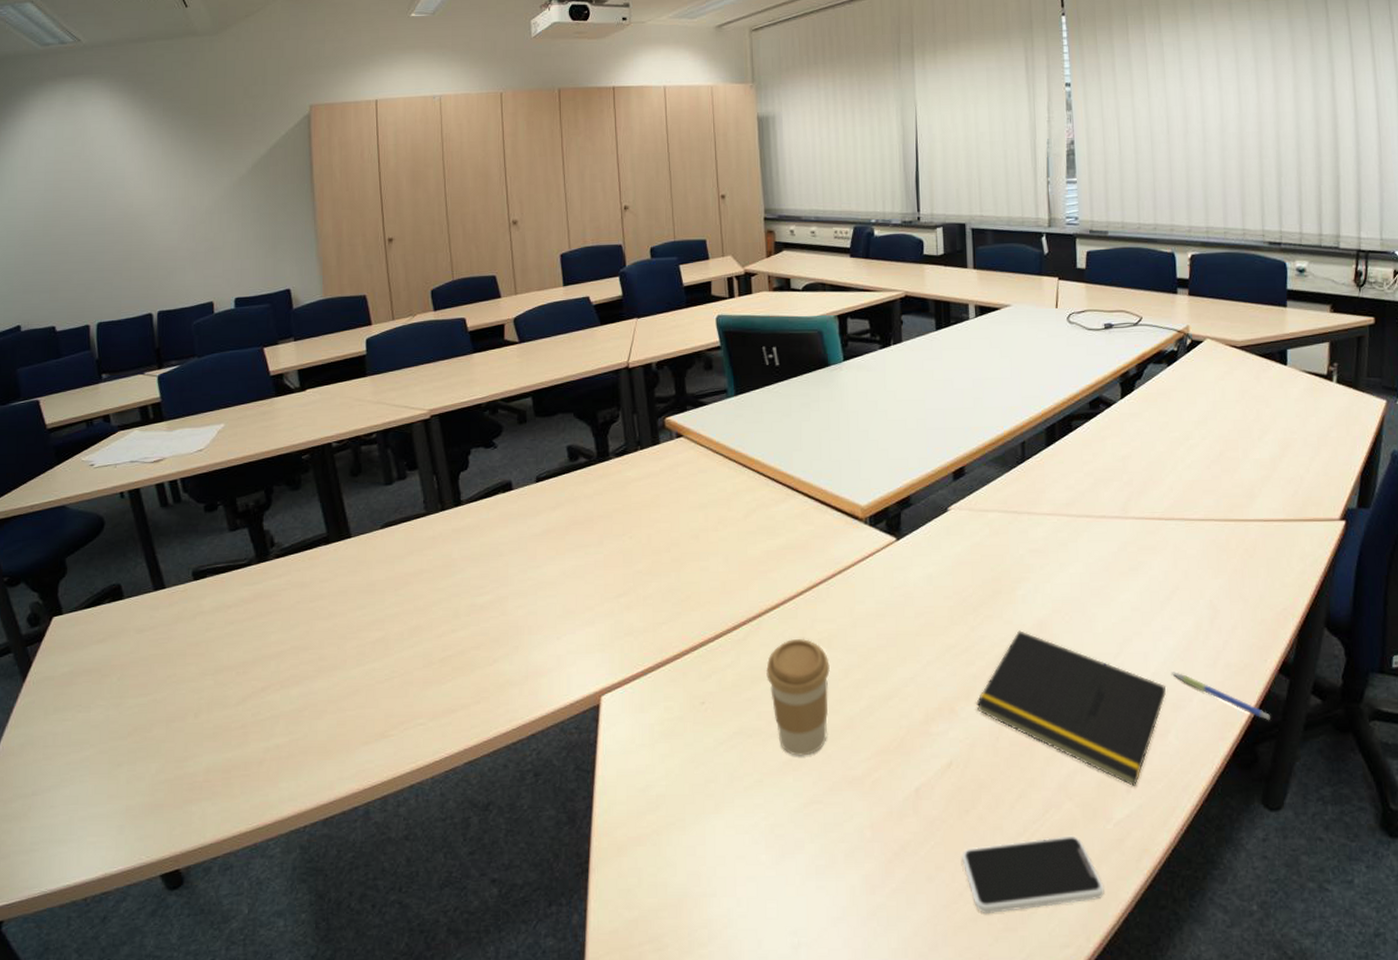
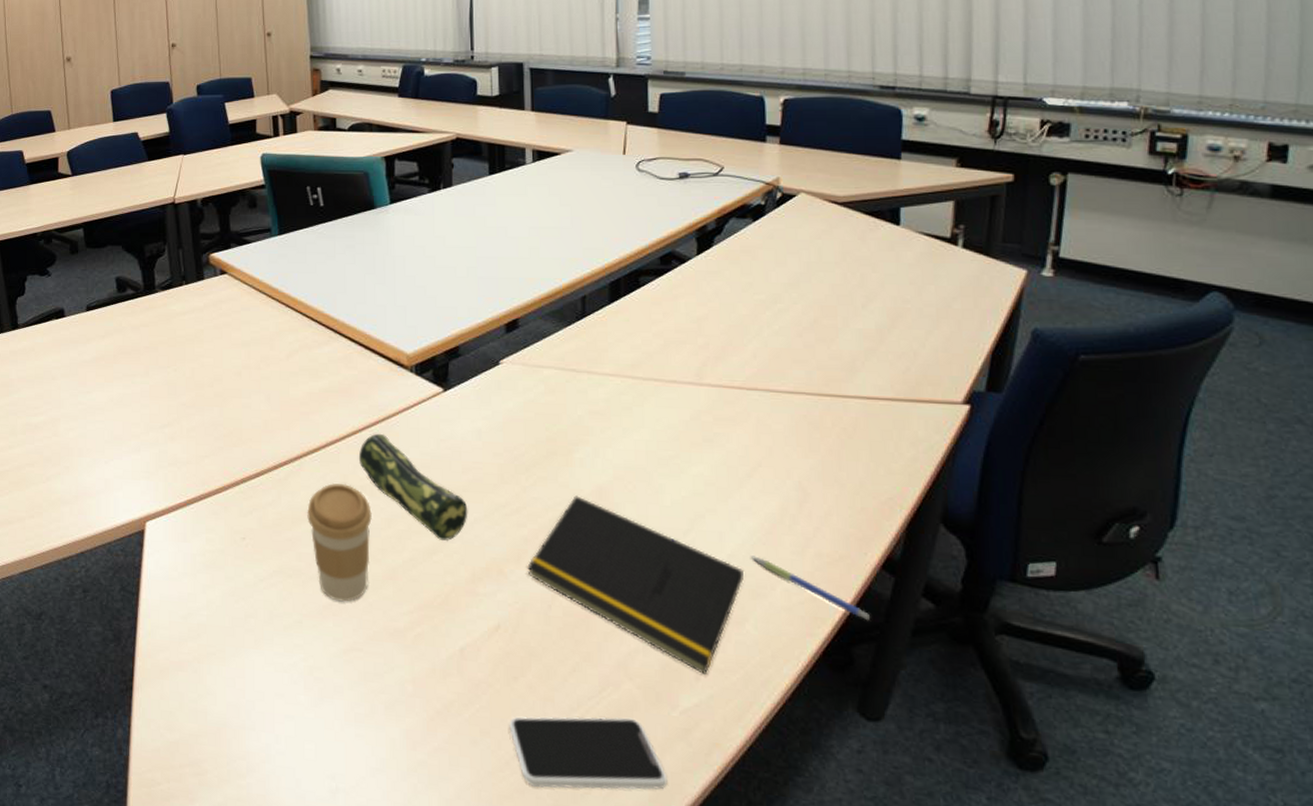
pencil case: none [816,586,921,685] -> present [358,433,468,541]

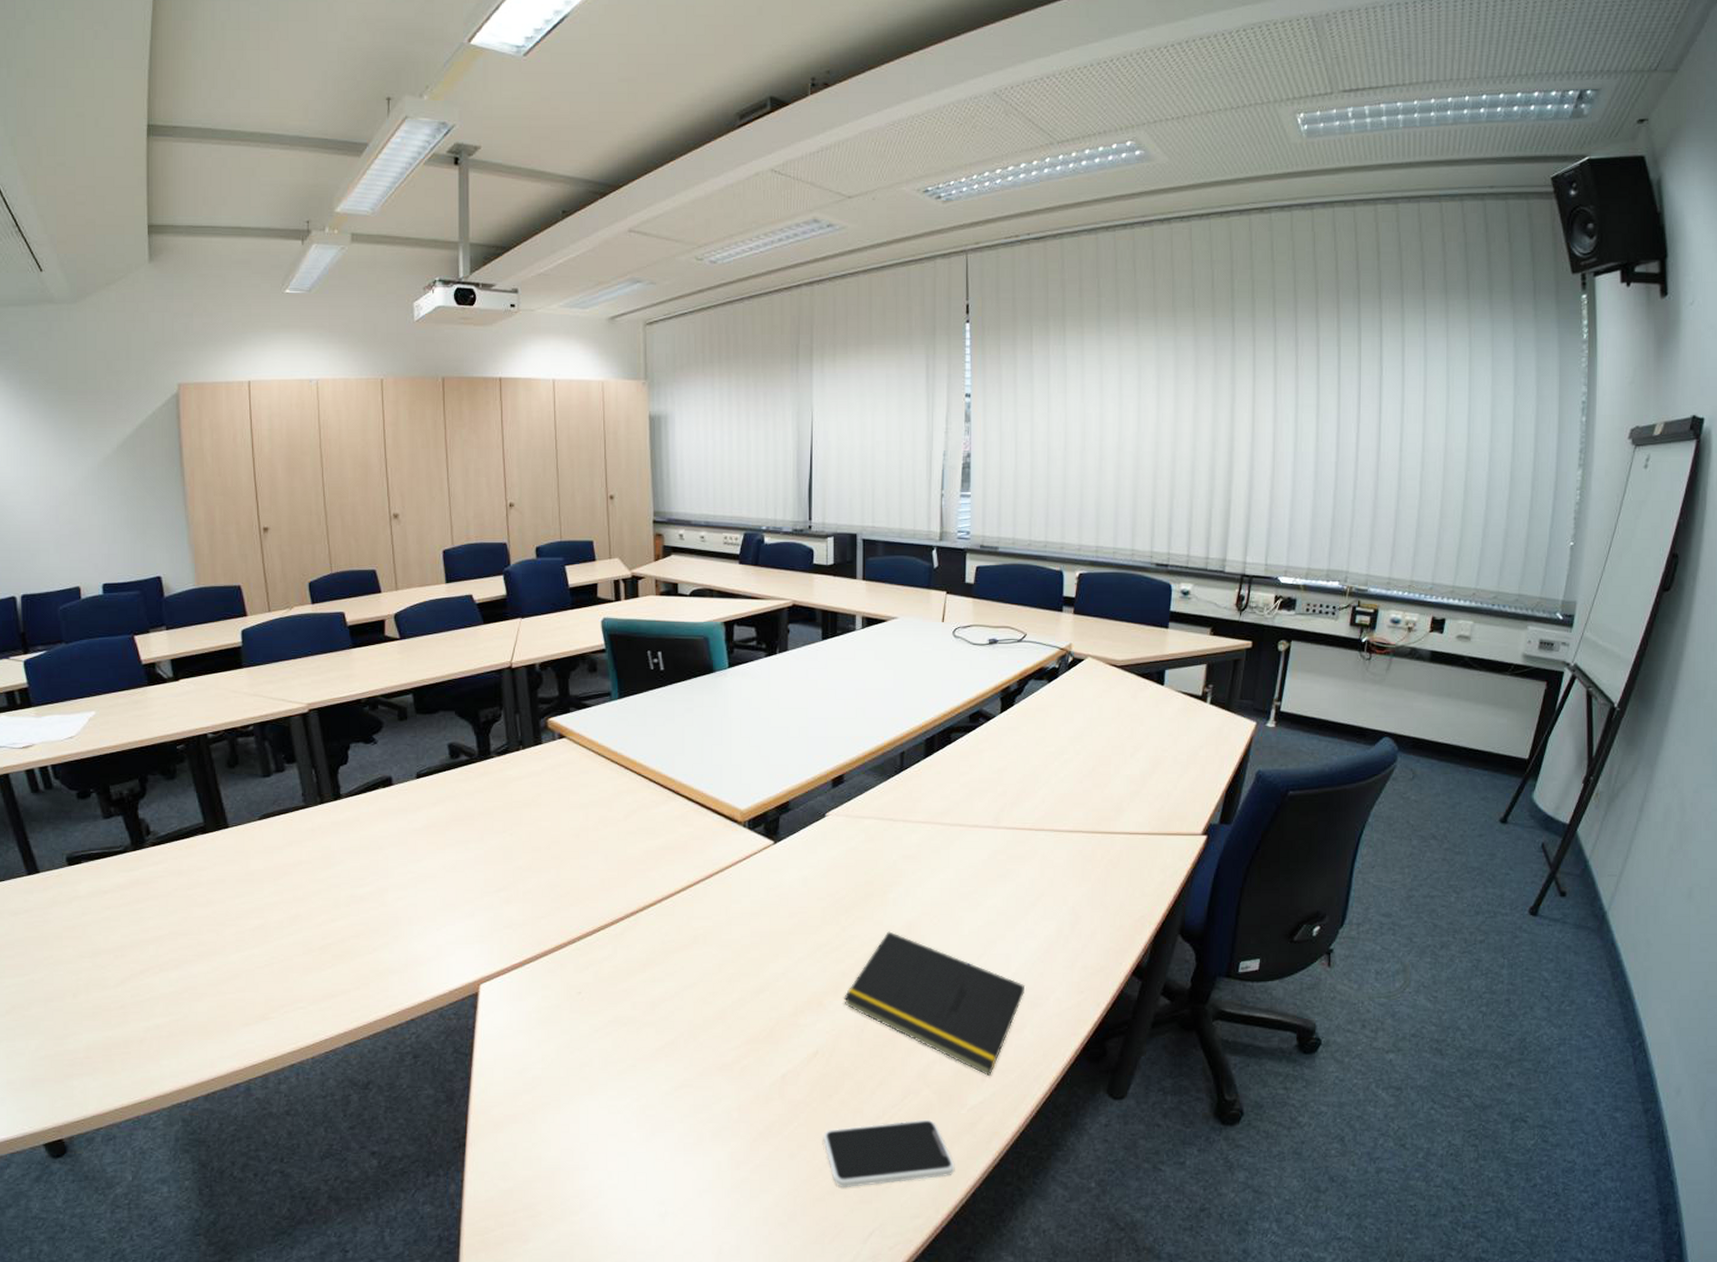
coffee cup: present [307,483,372,602] -> none [642,935,704,1044]
pencil case: present [358,433,468,541] -> none [692,885,793,980]
pen: present [751,555,870,621] -> none [1032,972,1121,1019]

